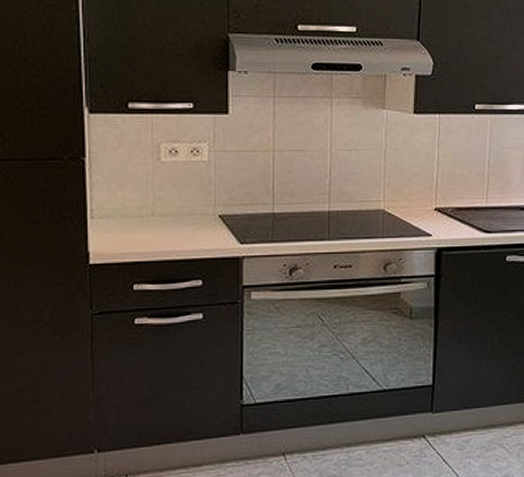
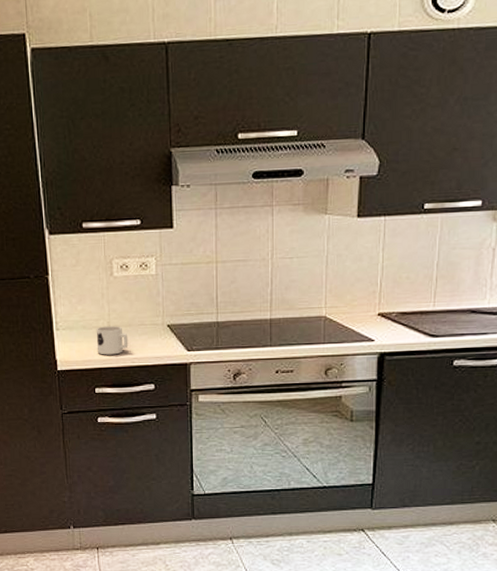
mug: none [137,215,174,247] -> present [96,326,129,355]

